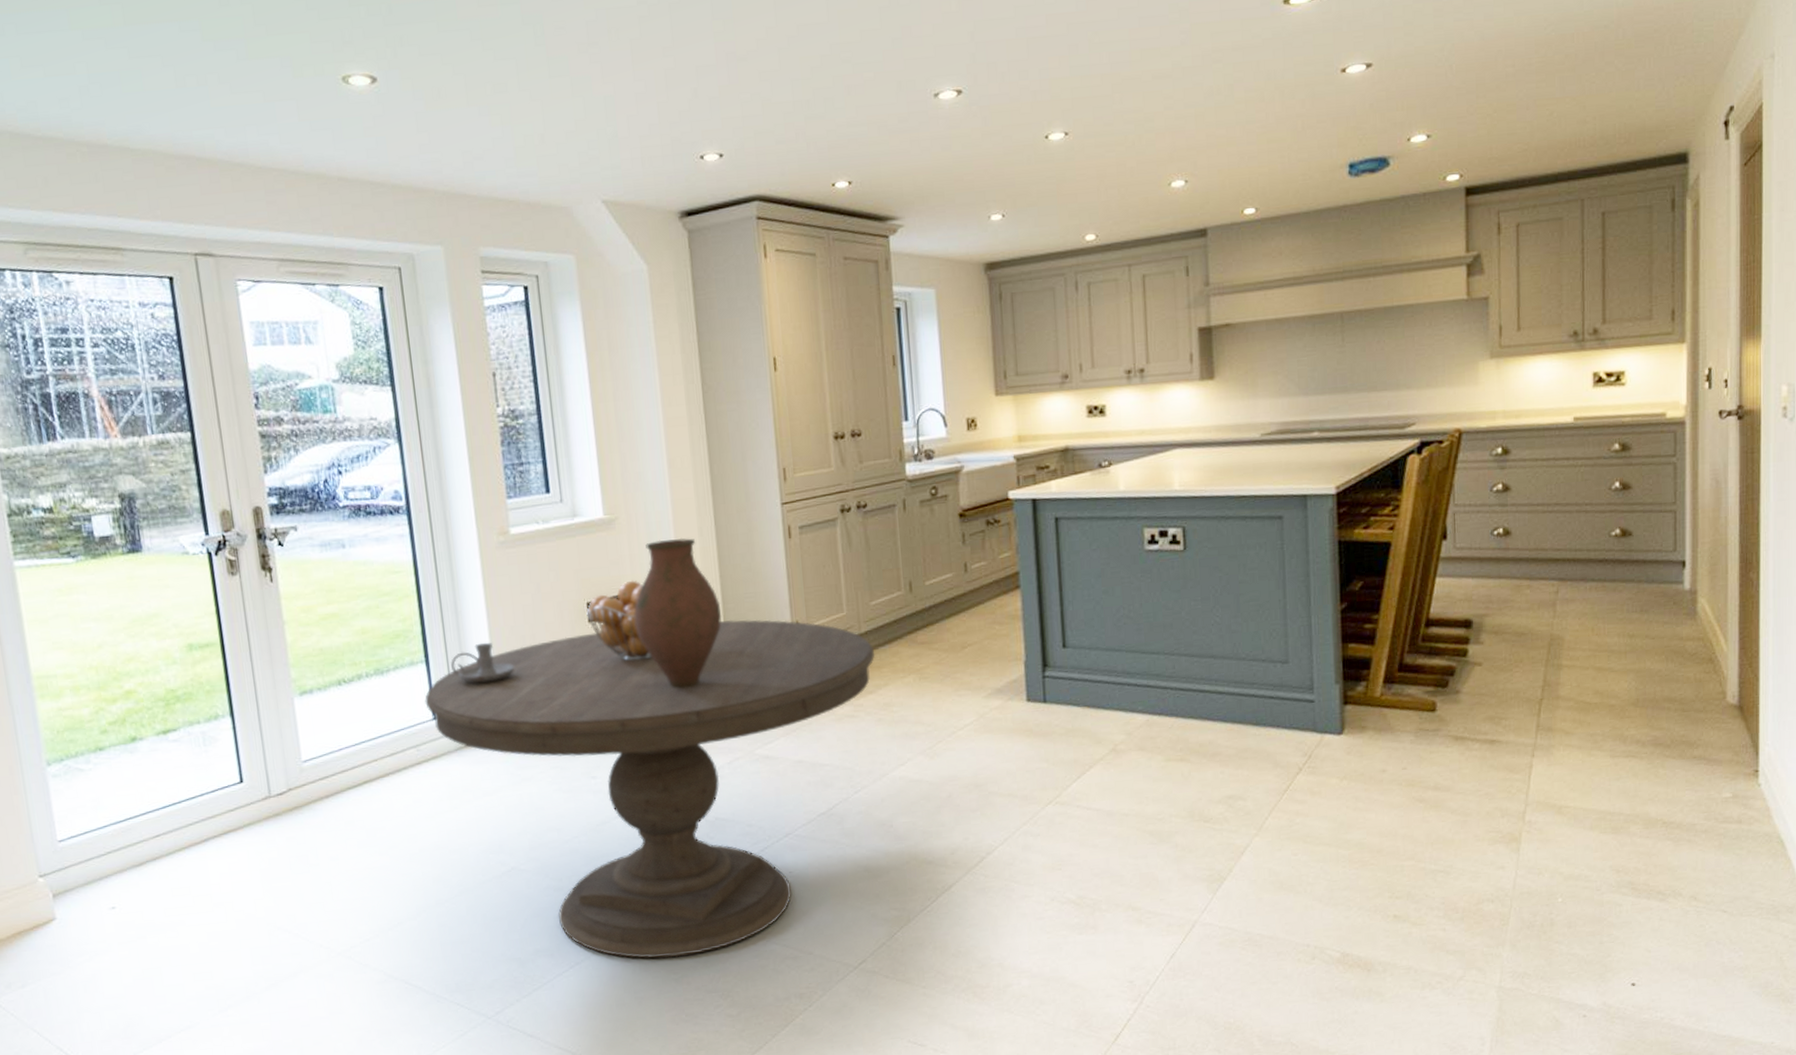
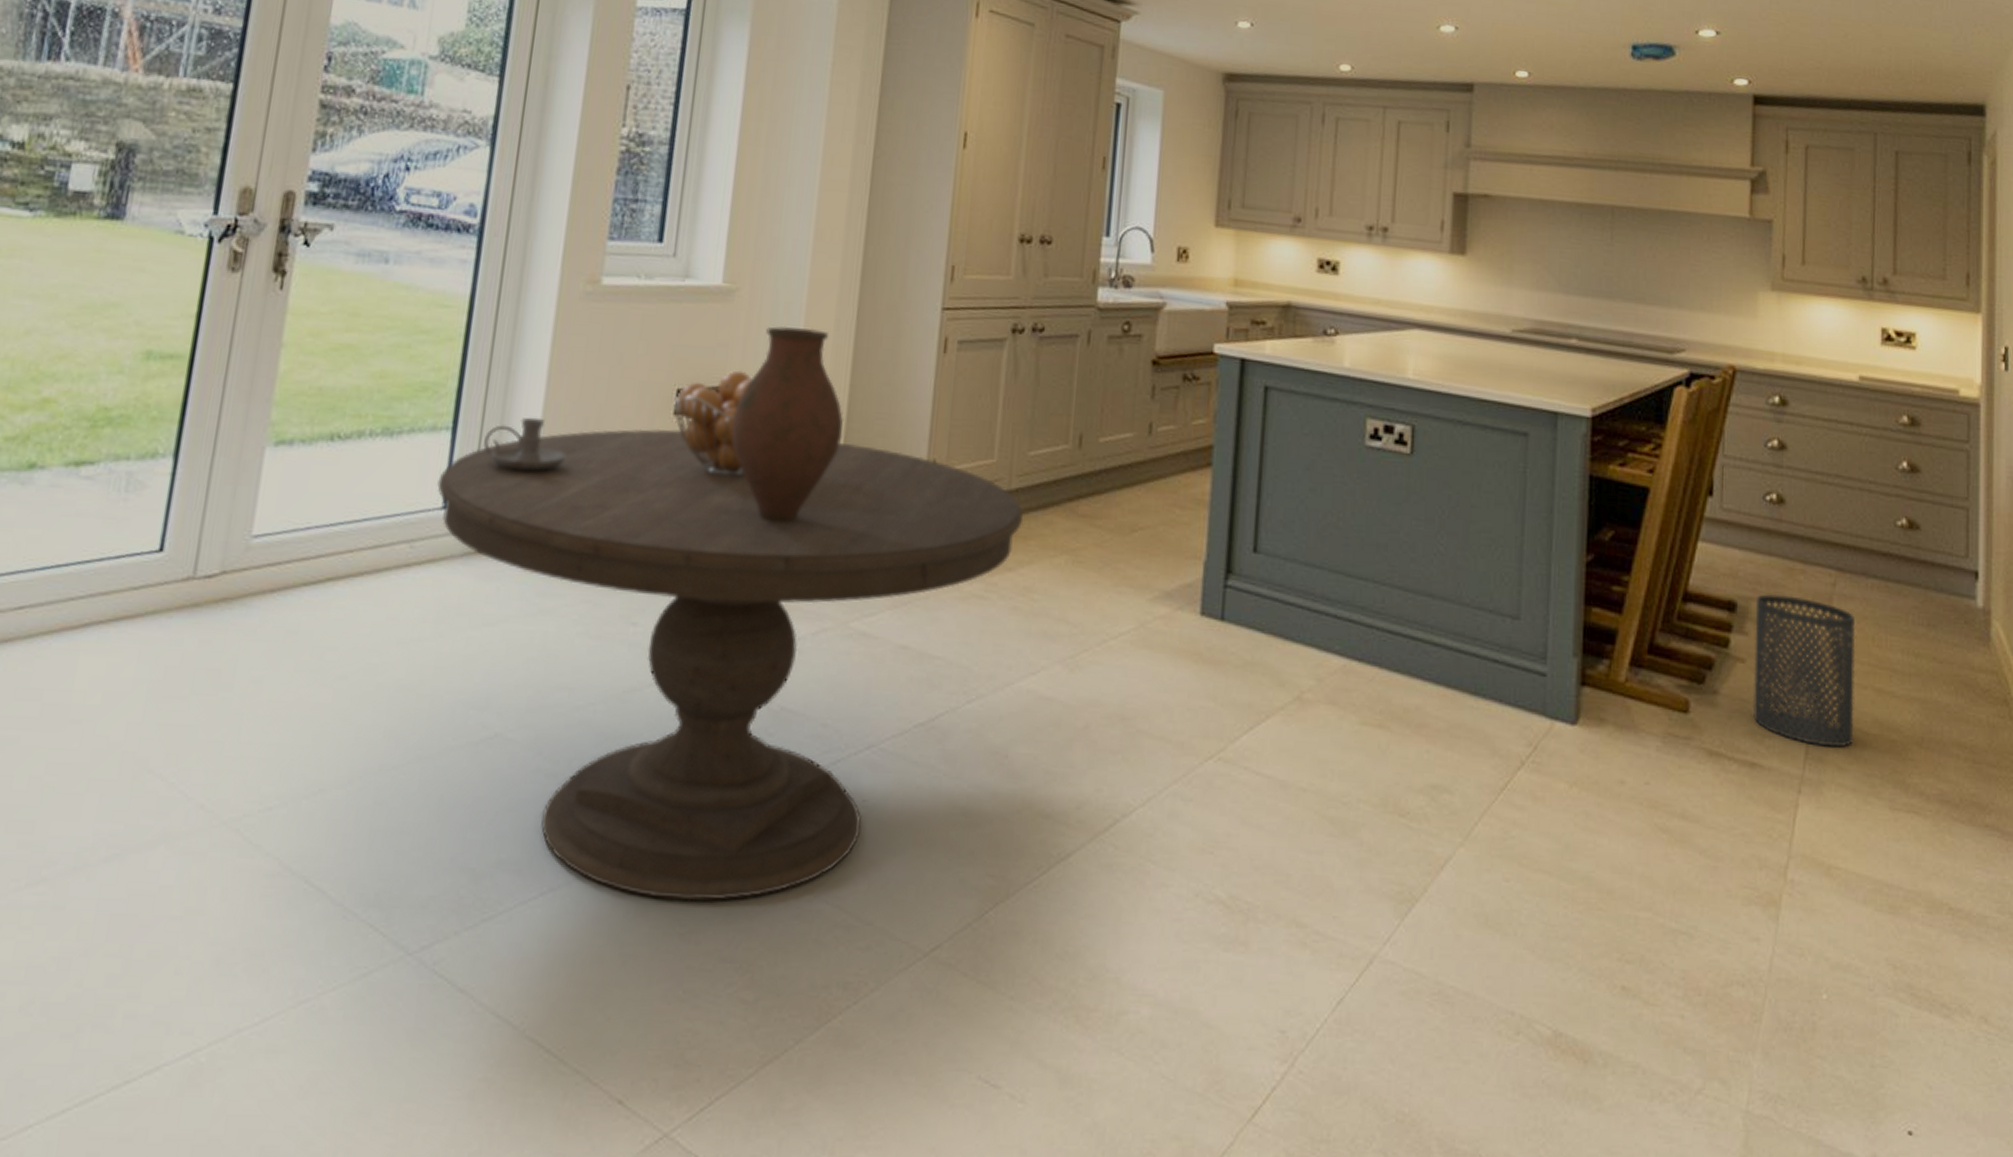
trash can: none [1488,607,1578,719] -> present [1752,594,1856,748]

